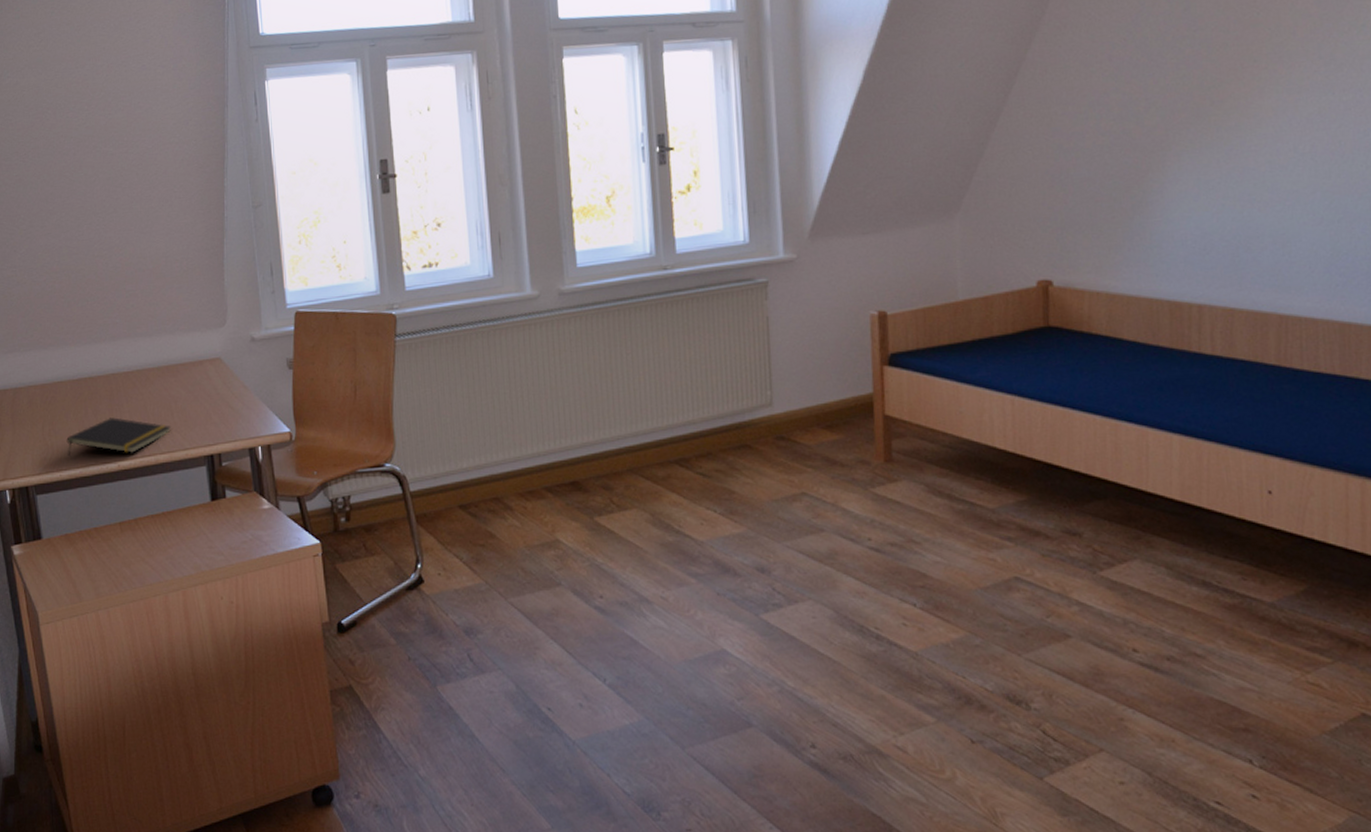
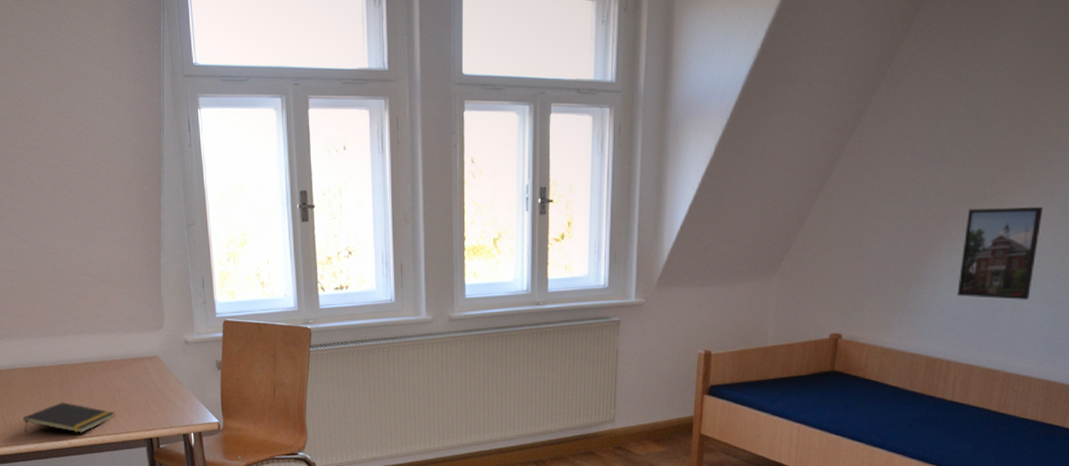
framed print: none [1193,108,1294,224] -> present [957,206,1044,300]

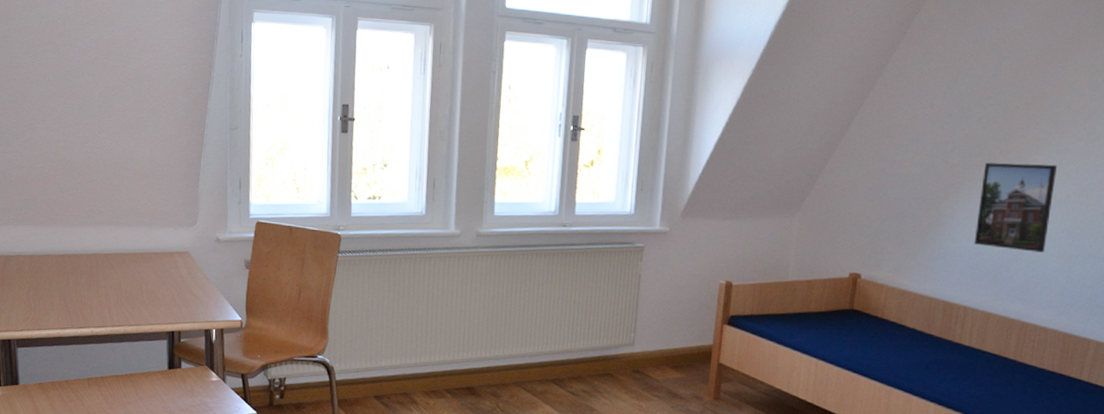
notepad: present [23,402,115,434] -> none [48,290,140,323]

